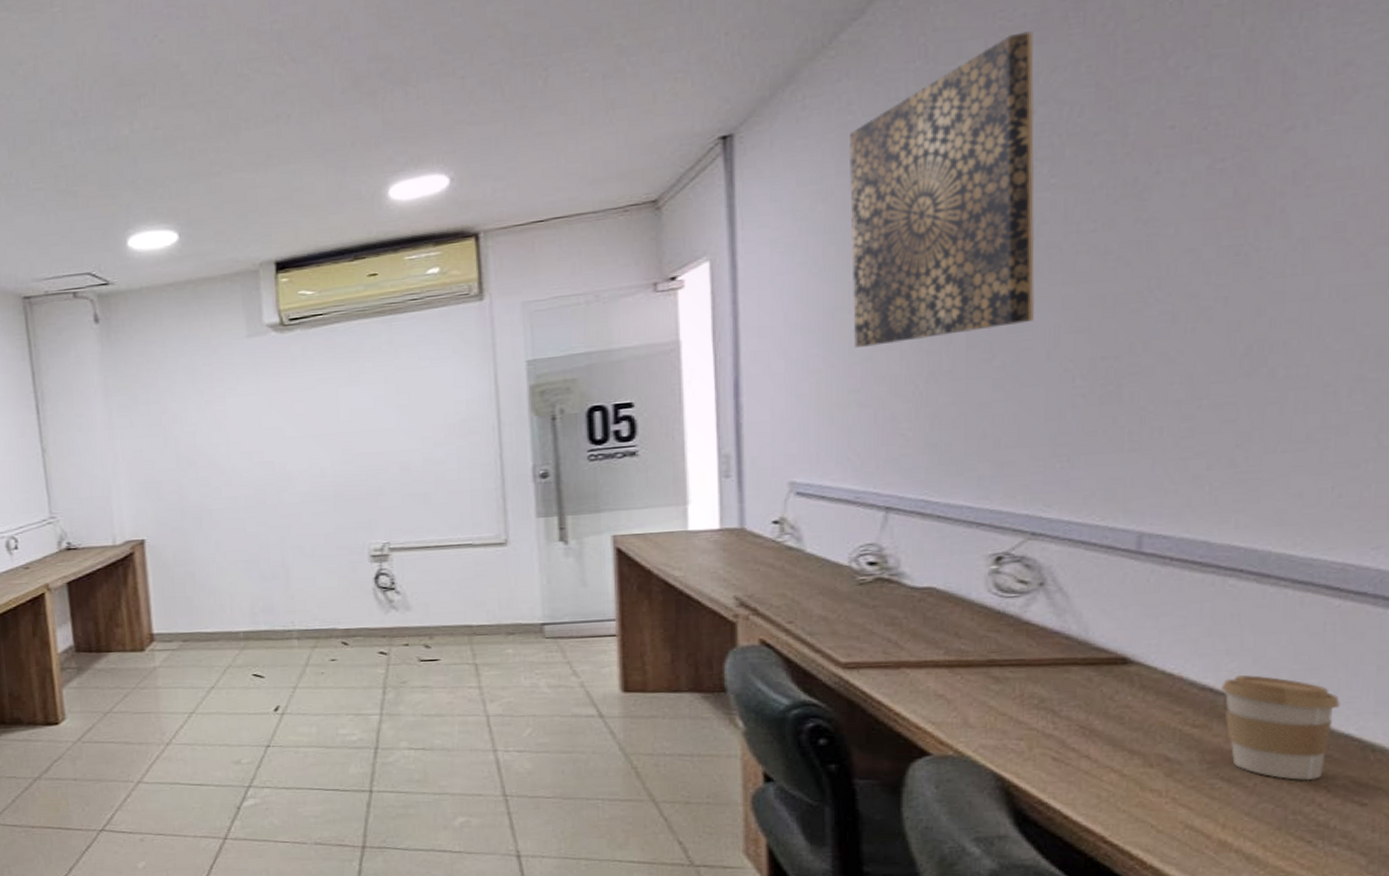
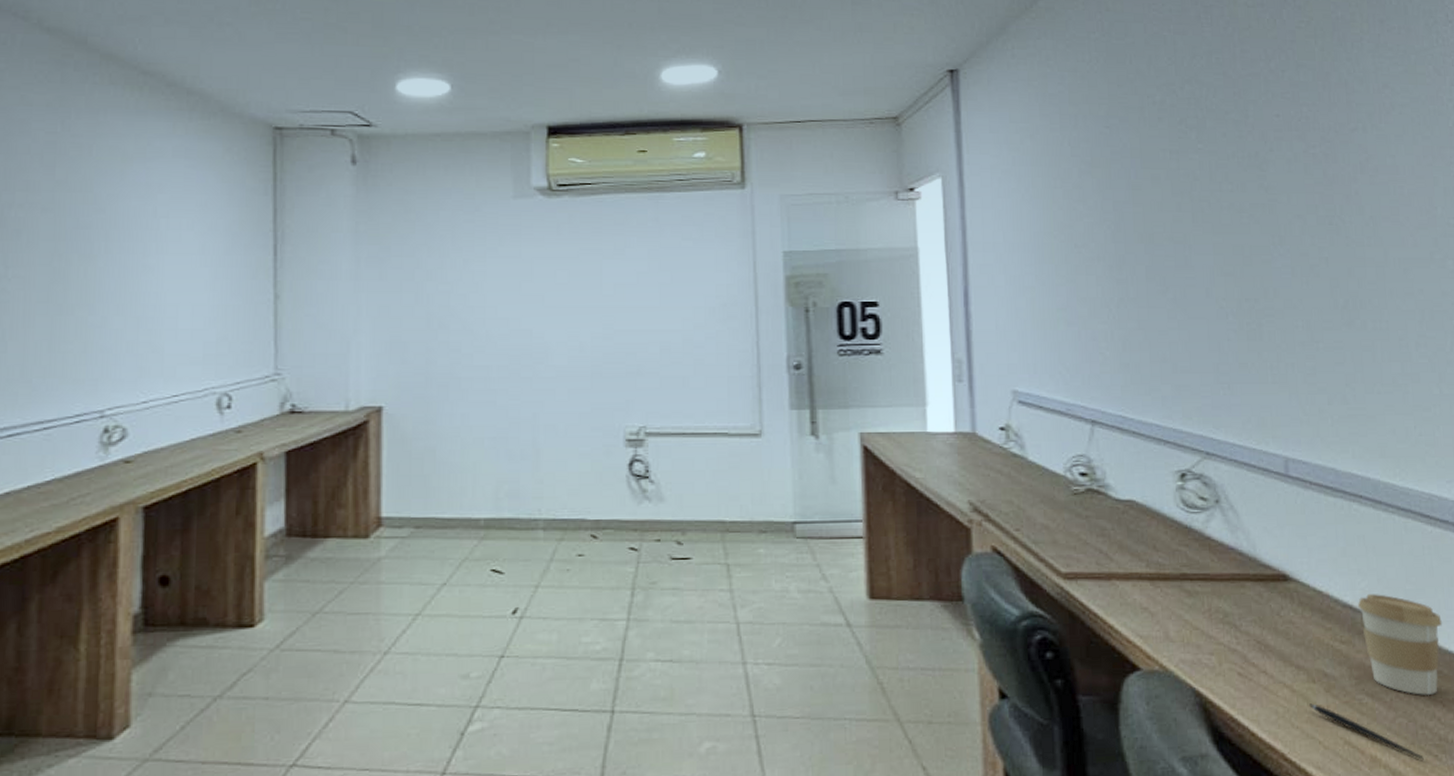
wall art: present [848,31,1035,348] -> none [1048,23,1195,270]
pen: none [1142,788,1292,846] -> present [1309,703,1424,760]

